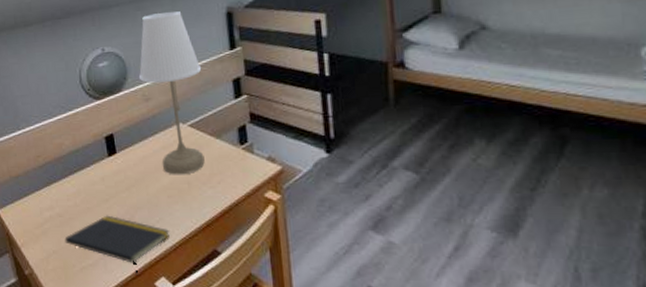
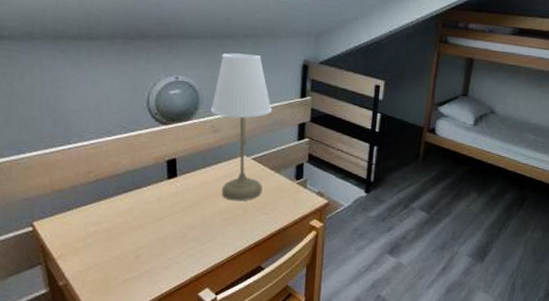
notepad: present [64,215,170,276] -> none [109,232,219,287]

